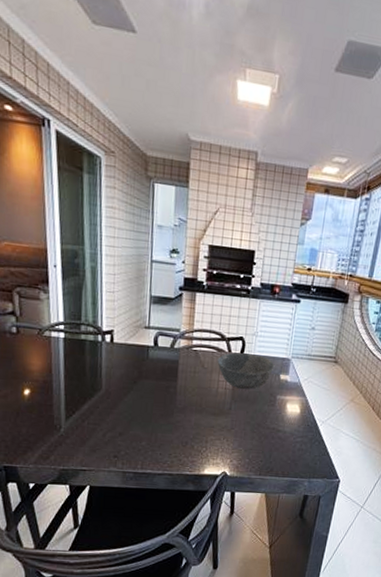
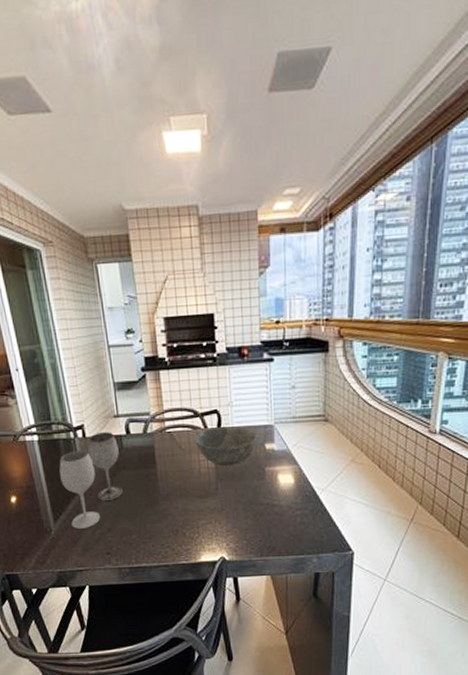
wineglass: none [80,340,144,431] -> present [59,432,123,530]

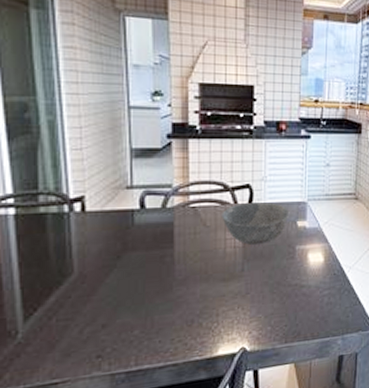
wineglass: present [59,432,123,530] -> none [42,206,128,329]

